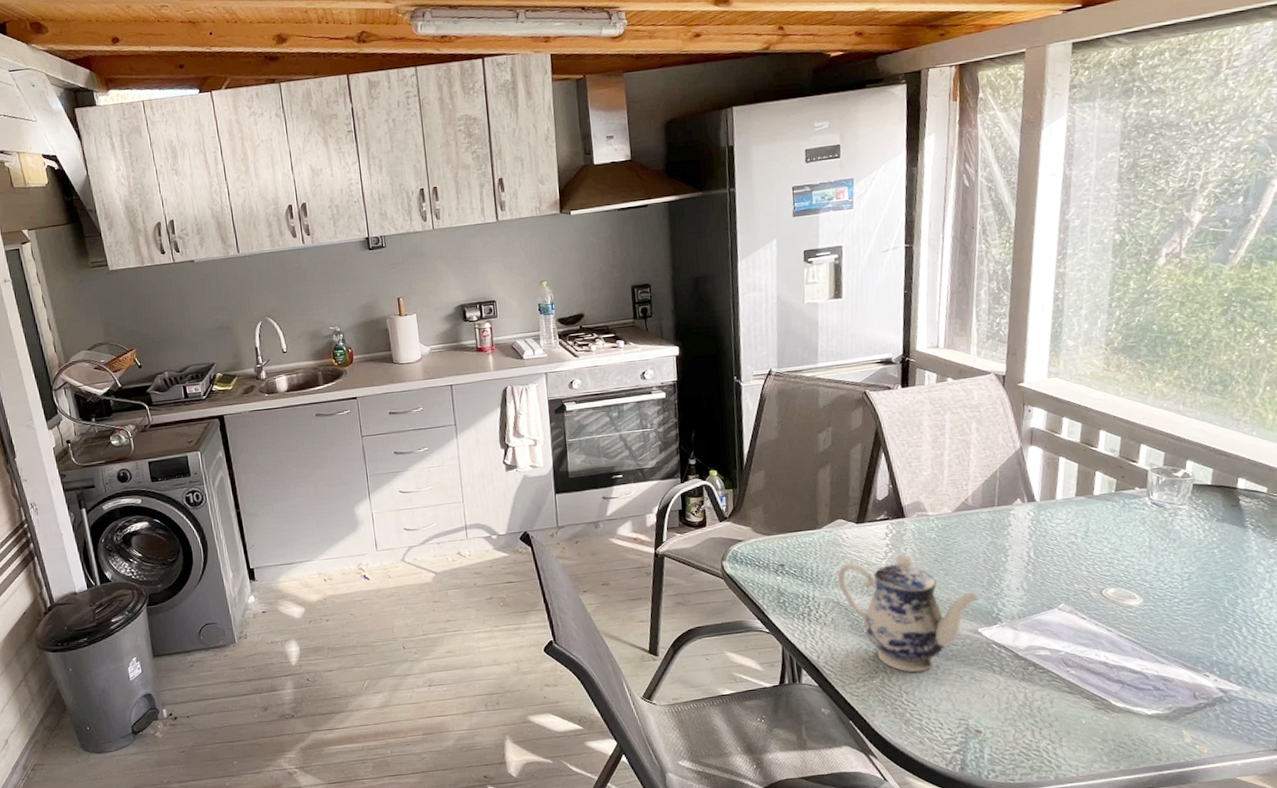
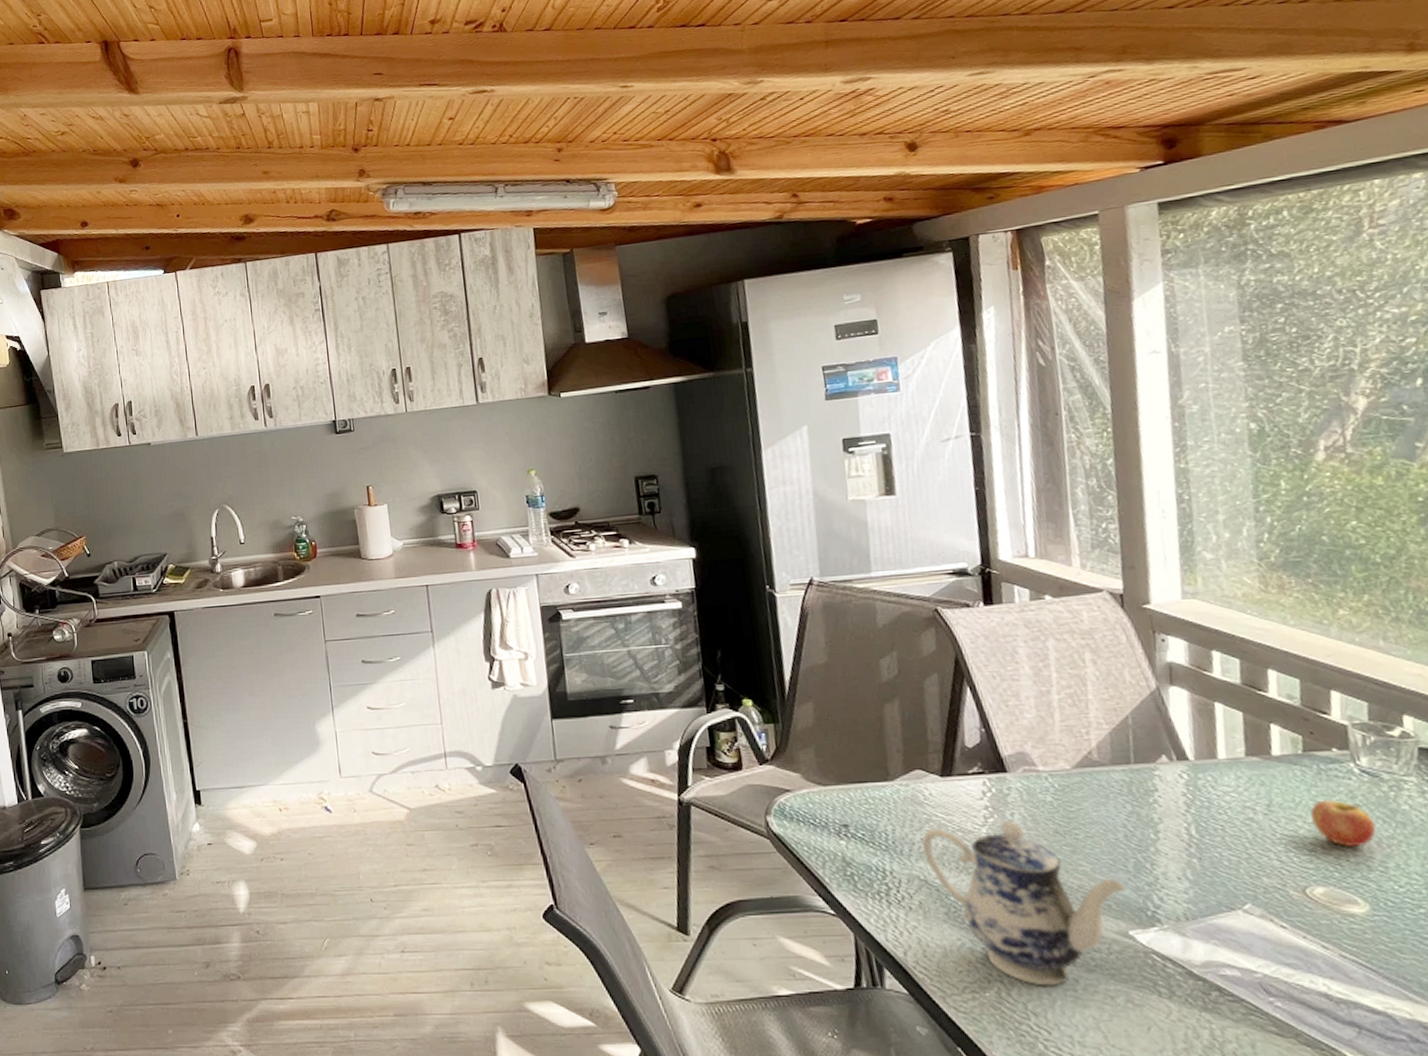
fruit: none [1114,525,1156,559] -> present [1310,799,1377,847]

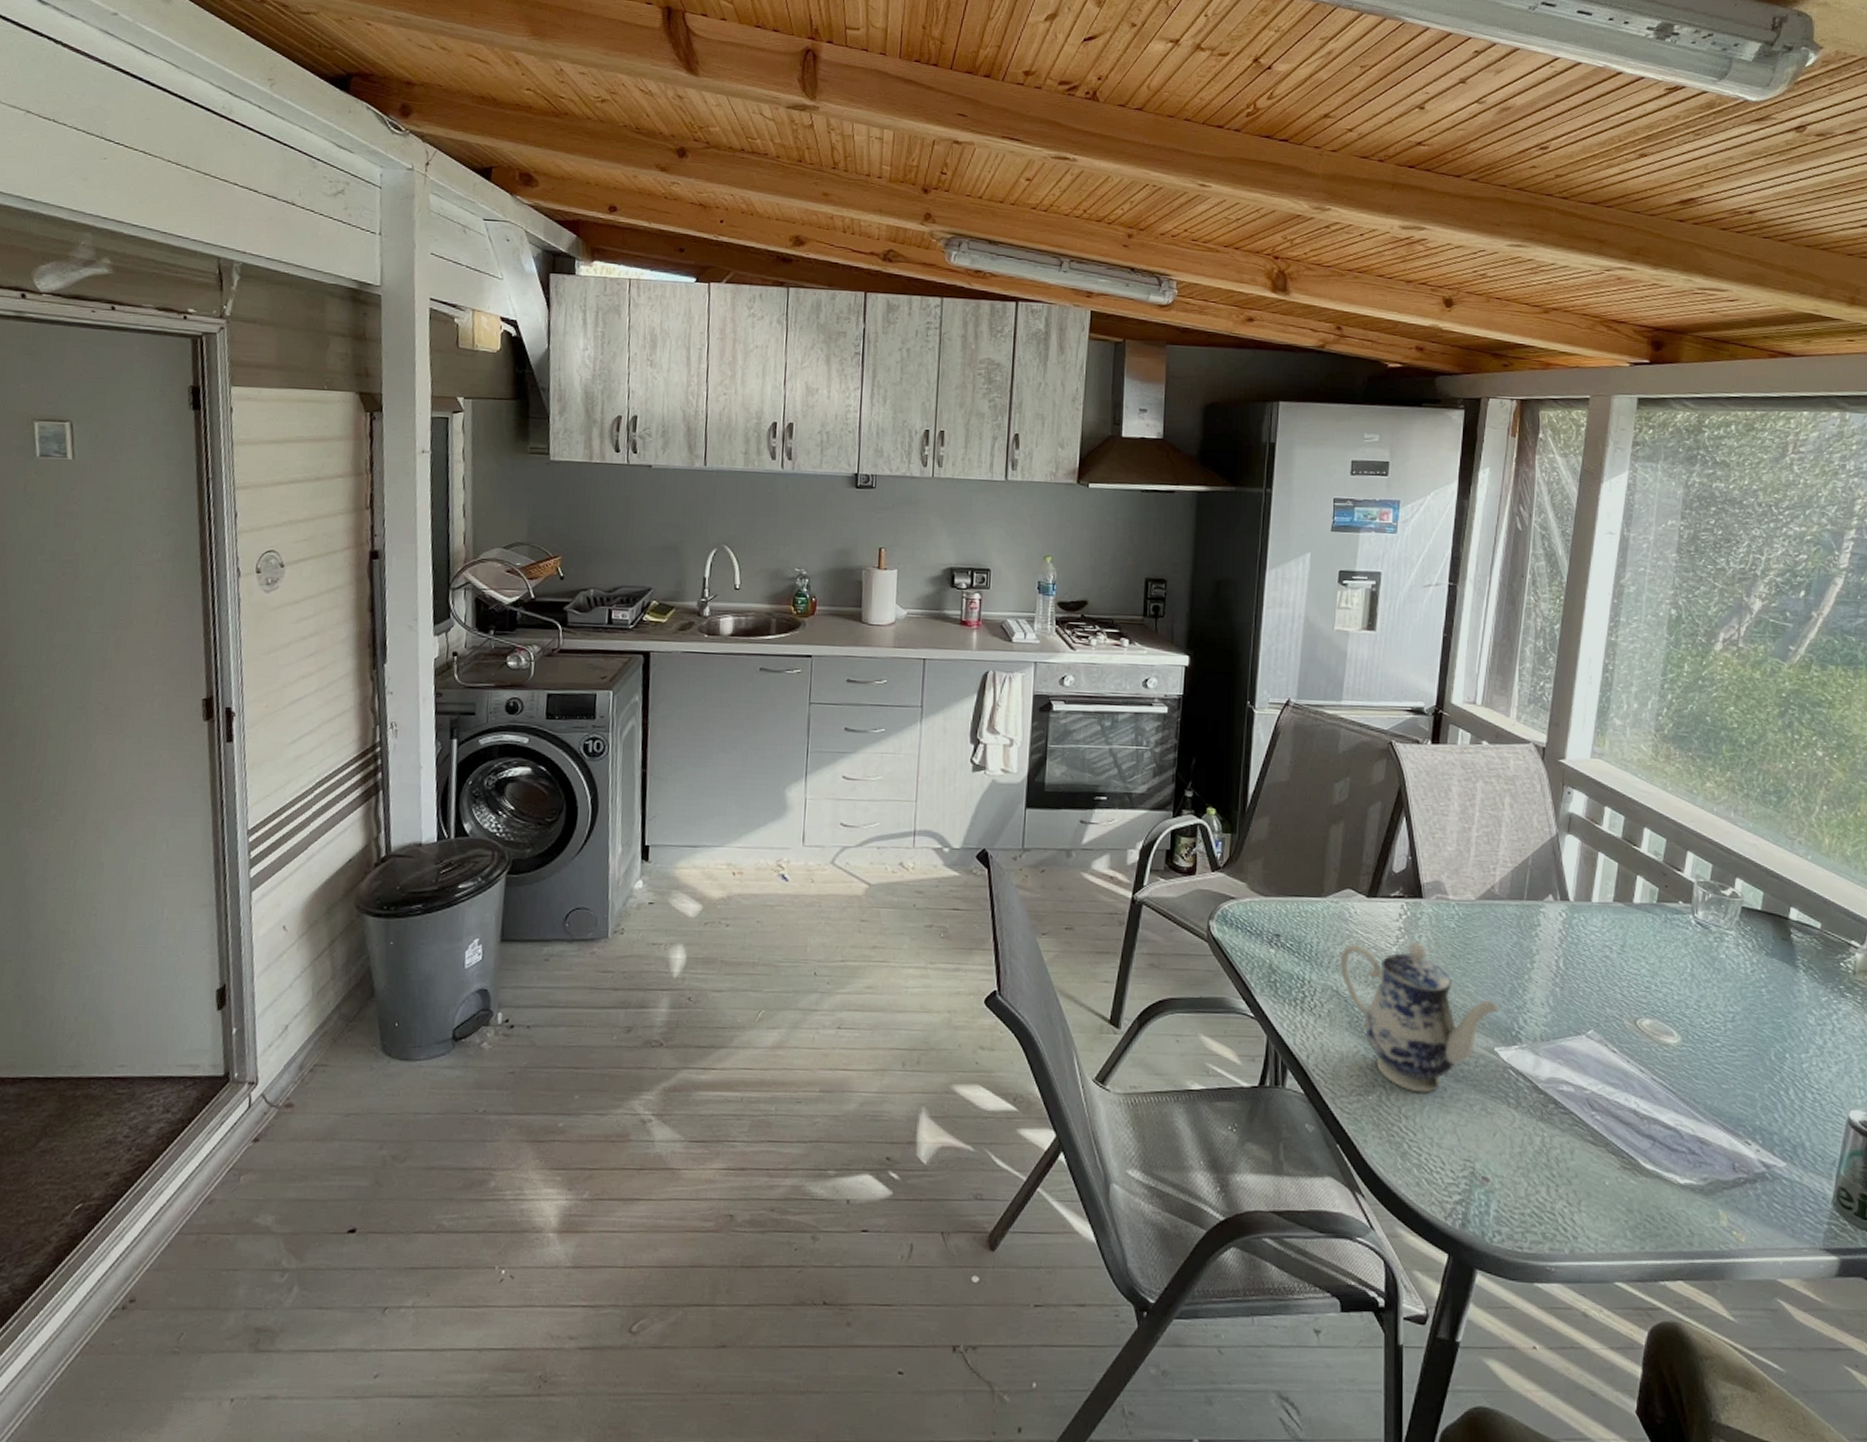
fruit: present [1310,799,1377,847] -> none [1653,945,1698,987]

